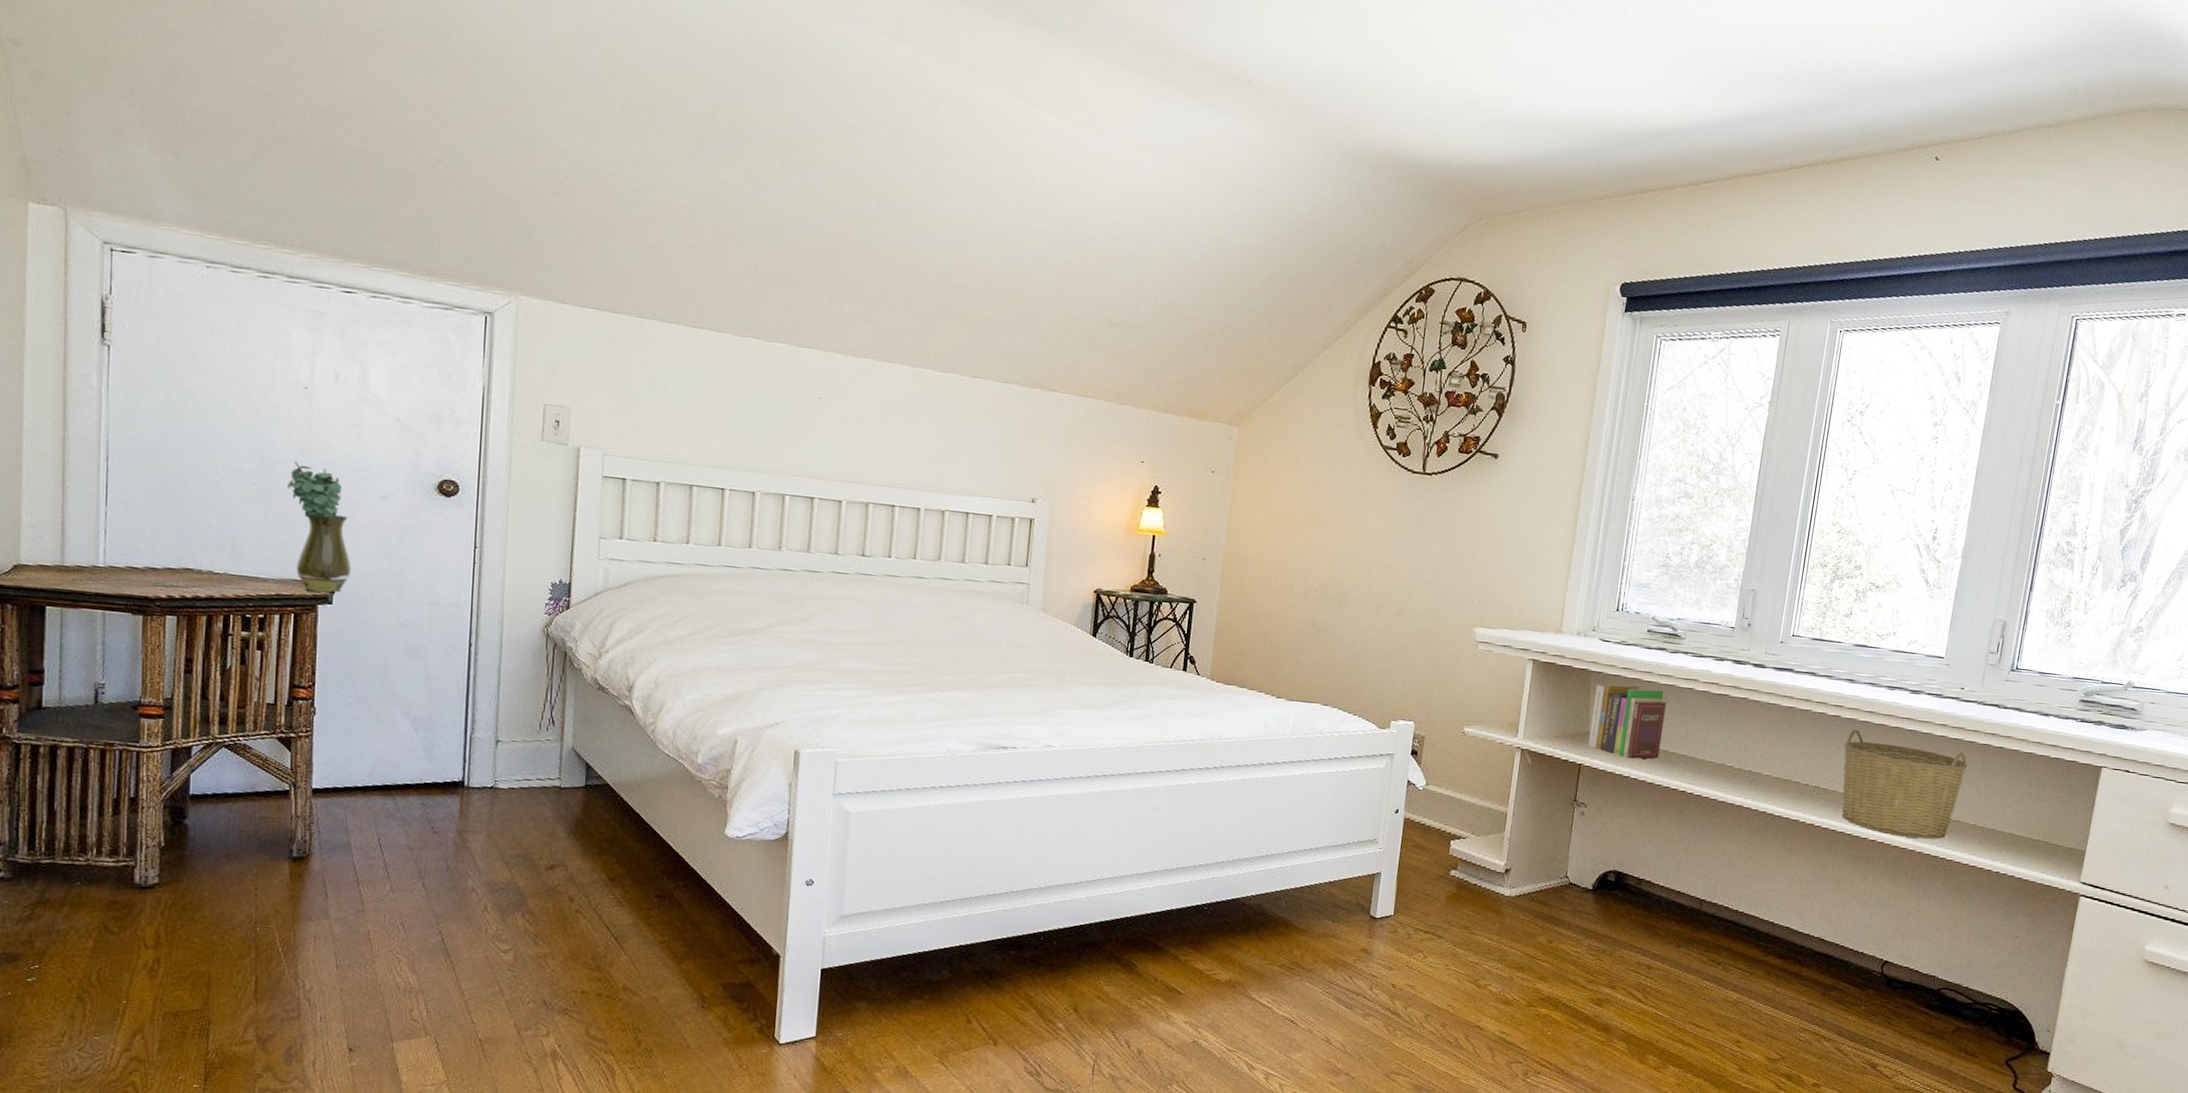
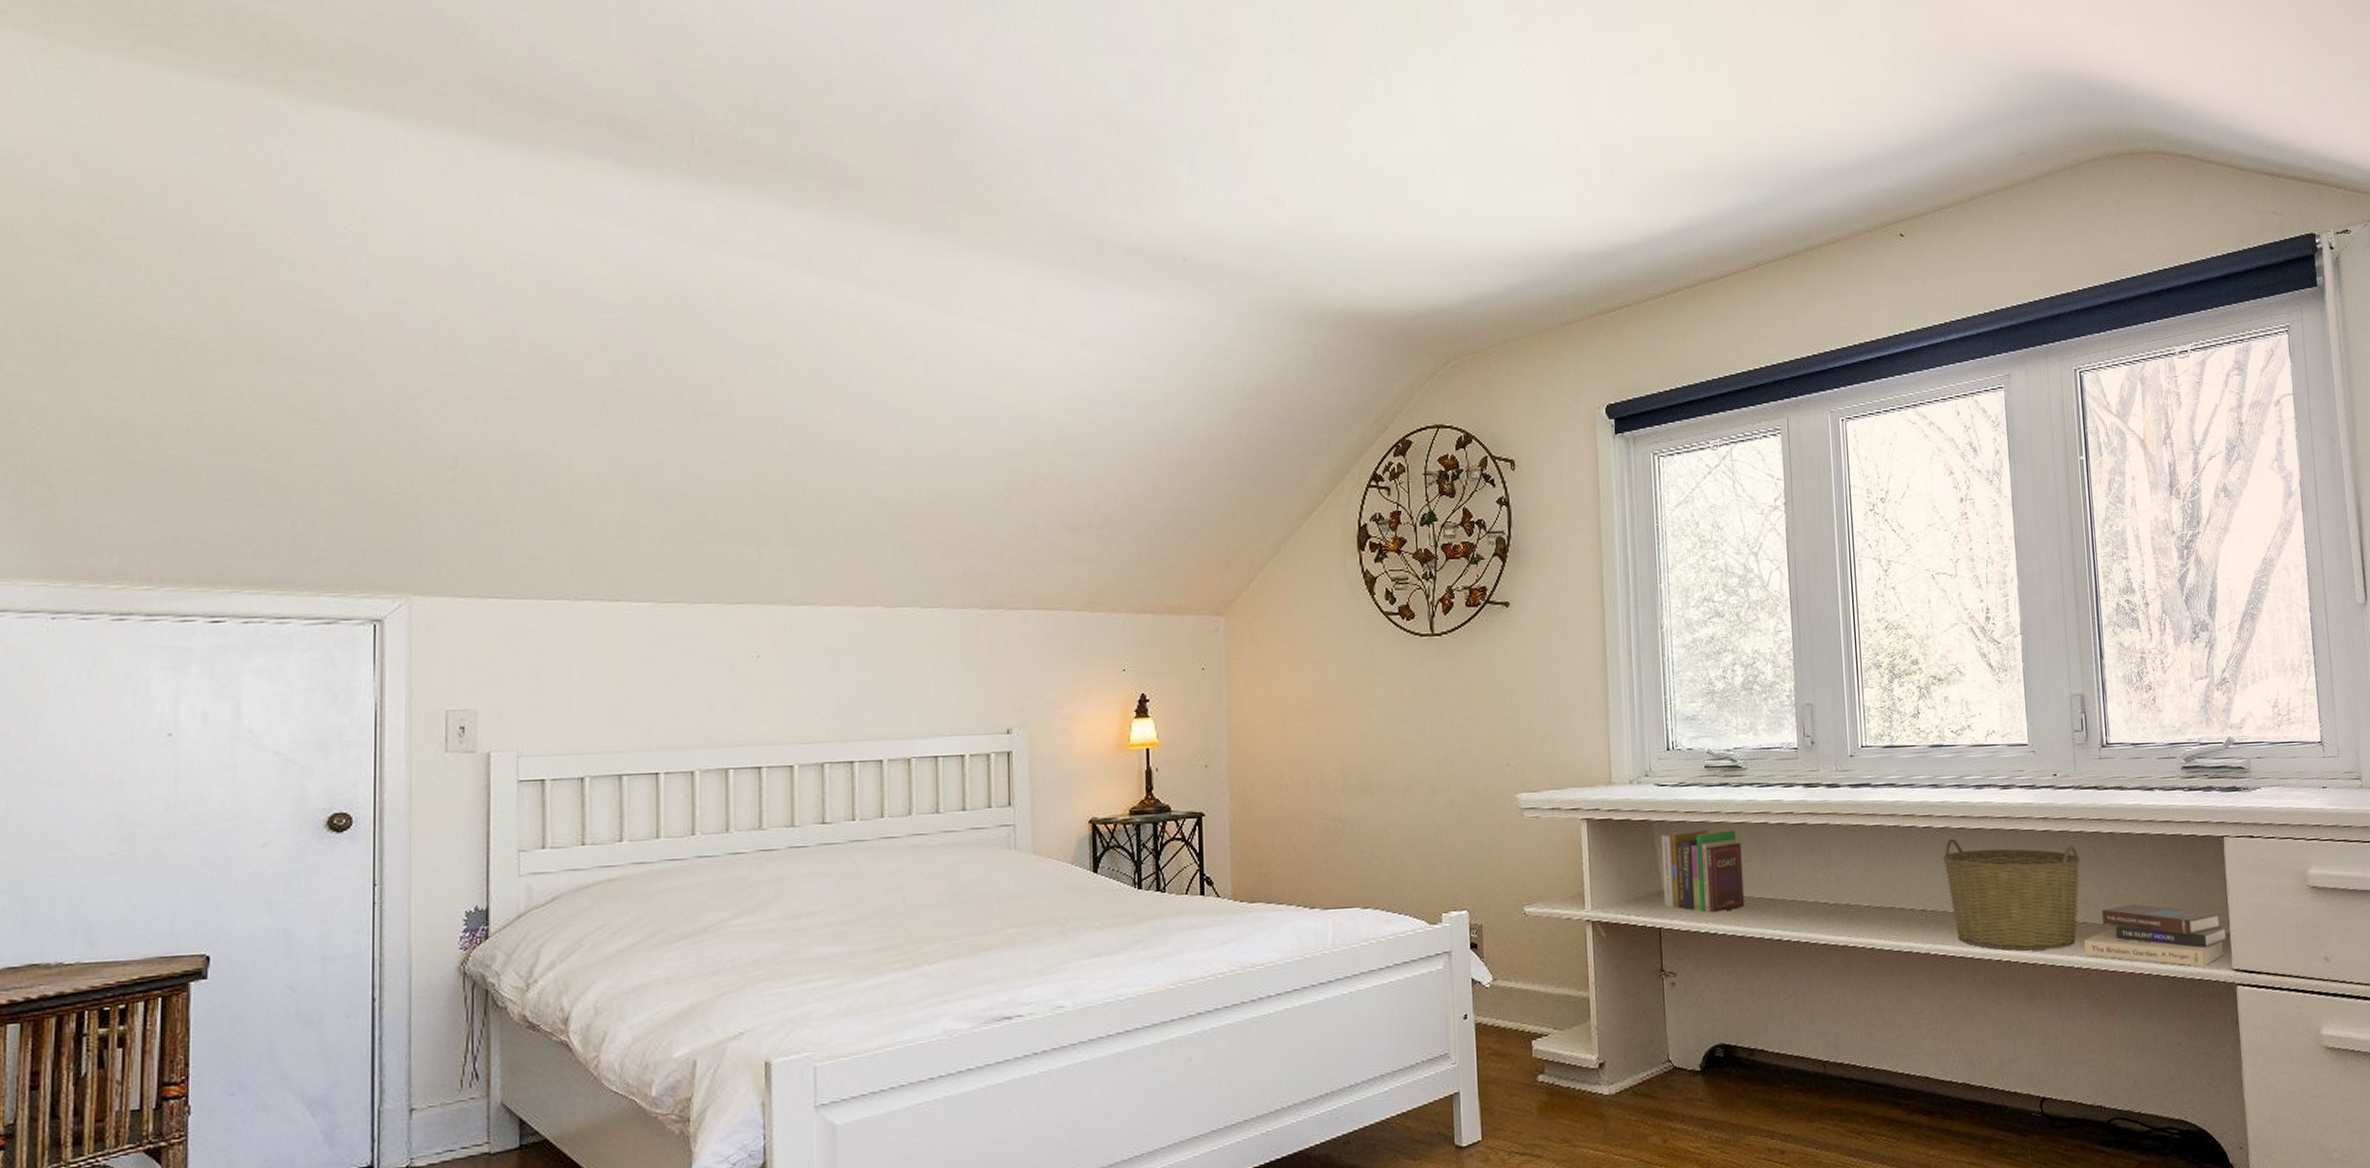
vase: present [288,461,352,593] -> none [151,819,229,968]
books: none [1951,811,2085,876] -> present [2084,903,2228,967]

